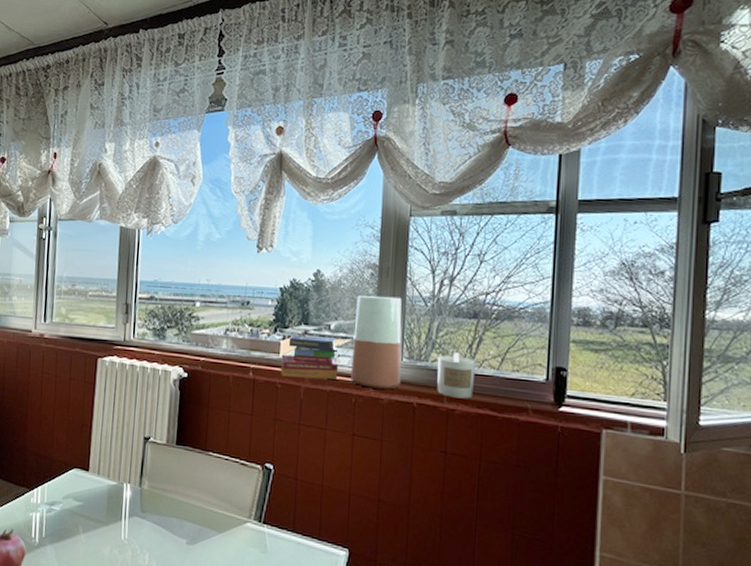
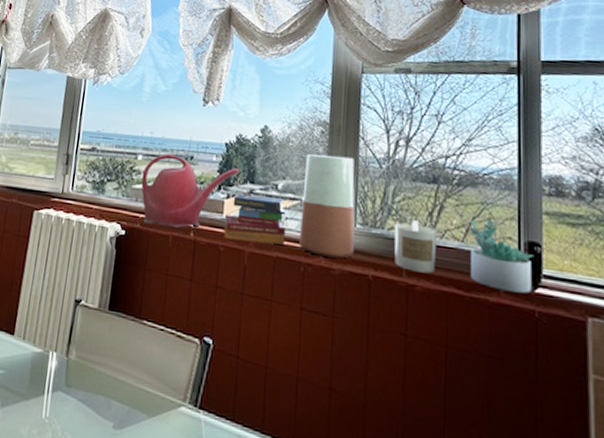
watering can: none [200,300,295,368] -> present [141,153,240,228]
succulent plant: none [504,348,561,412] -> present [471,219,534,294]

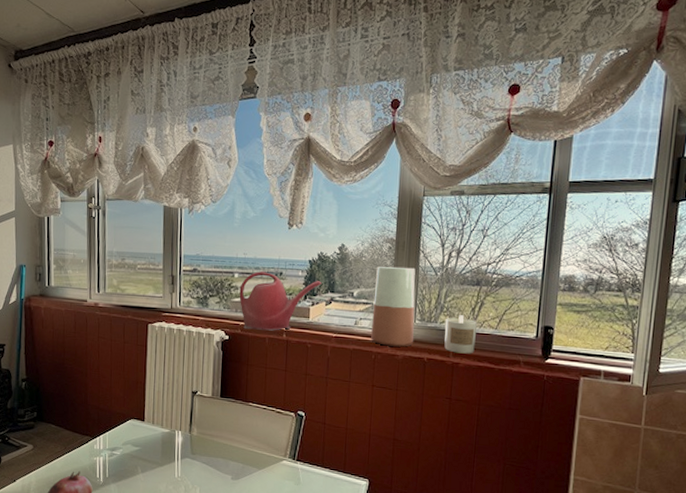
books: present [224,193,285,245] -> none [310,301,360,340]
succulent plant: present [471,219,534,294] -> none [500,311,548,364]

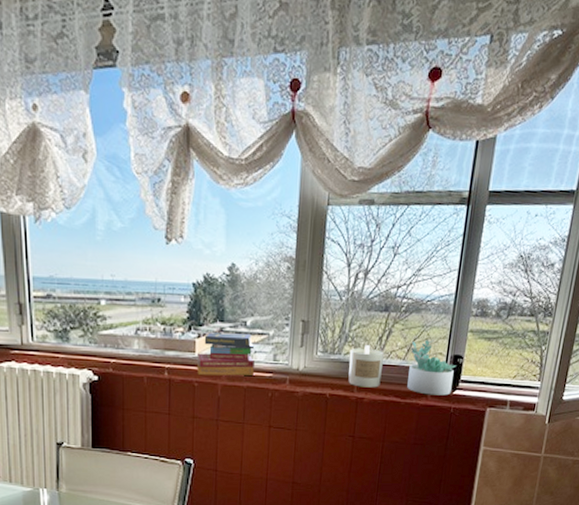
watering can: present [239,271,322,331] -> none [108,297,209,369]
books: none [310,301,360,340] -> present [196,332,254,376]
vase: present [371,267,416,347] -> none [267,290,318,383]
succulent plant: none [500,311,548,364] -> present [407,339,457,396]

